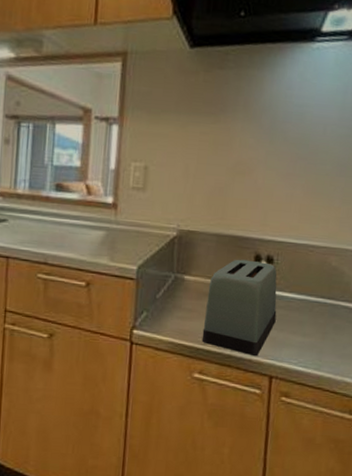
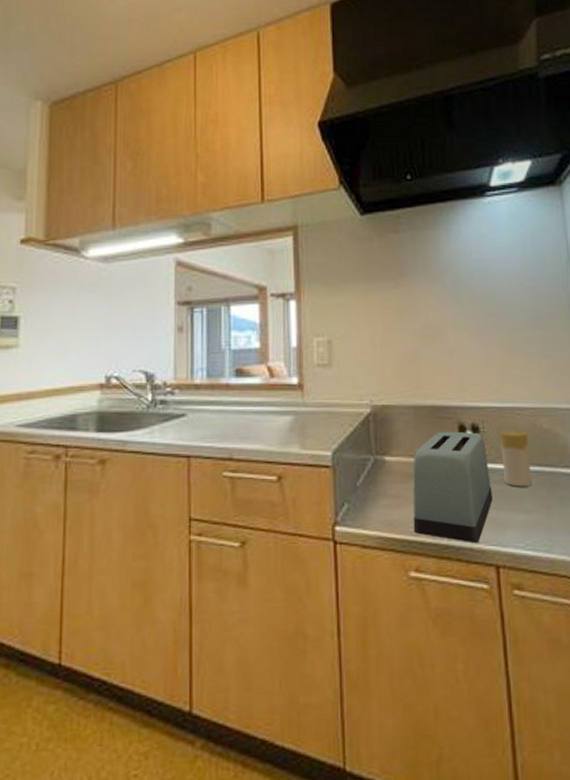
candle: none [288,264,317,314] -> present [500,430,532,487]

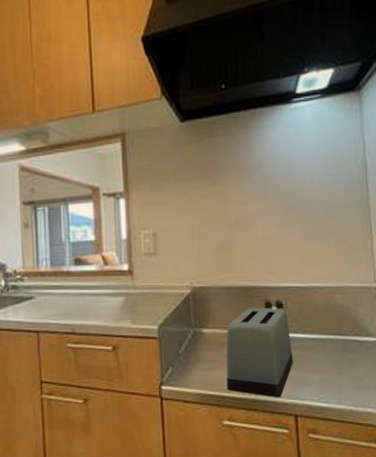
candle: present [500,430,532,487] -> none [301,305,327,352]

